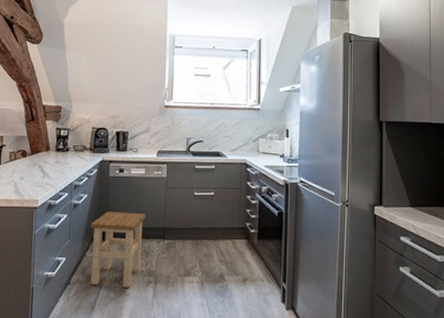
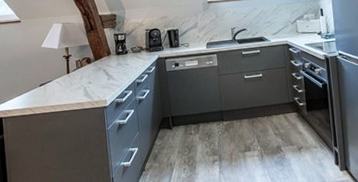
stool: present [90,212,146,288] -> none [156,100,205,169]

